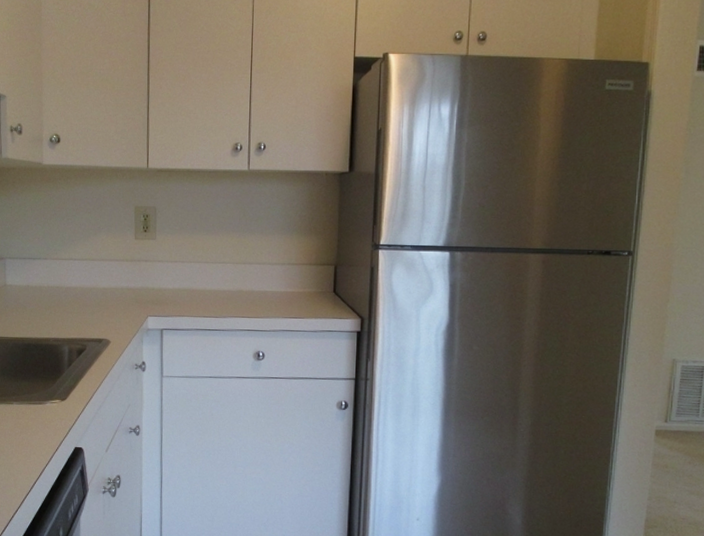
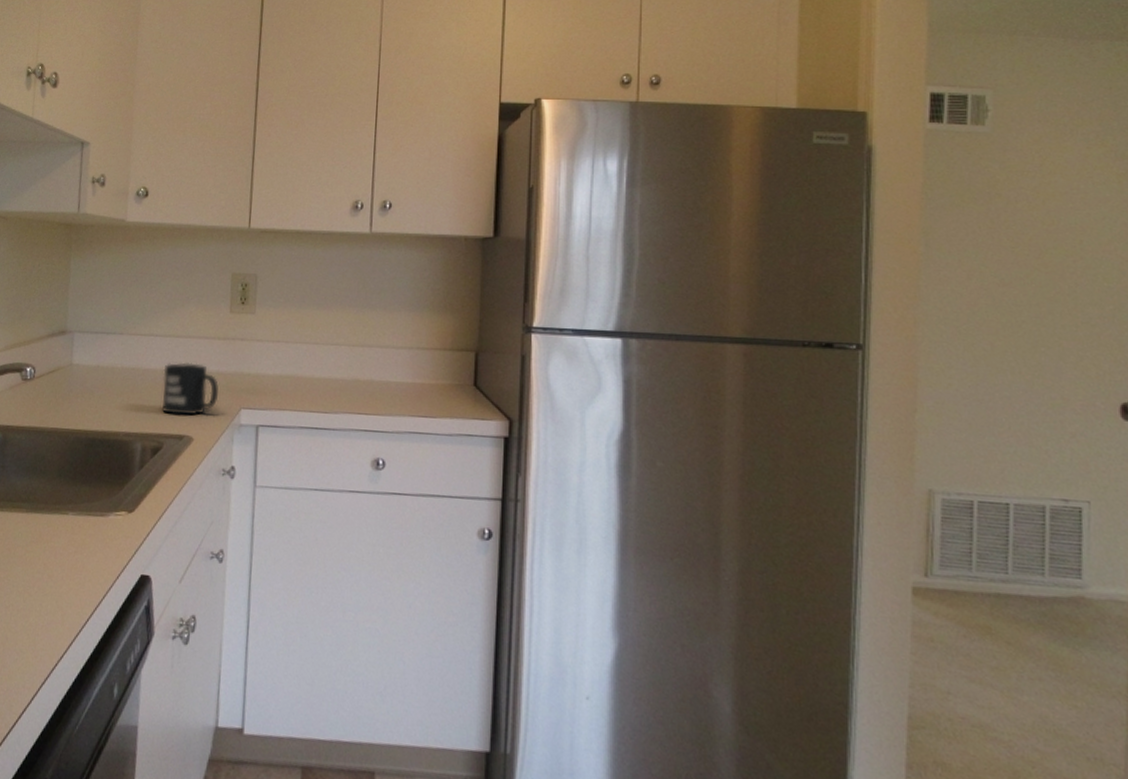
mug: none [82,281,129,323] -> present [161,362,219,416]

